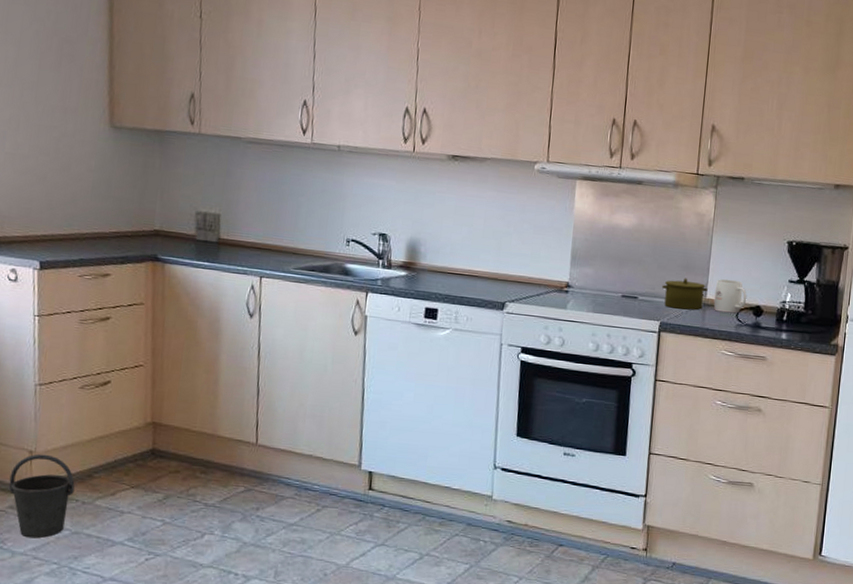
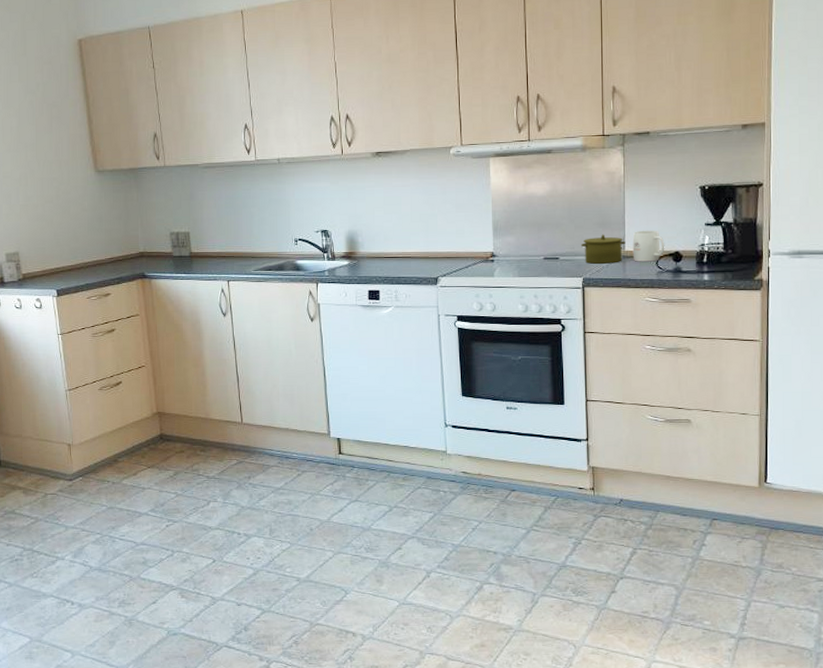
bucket: present [8,454,75,538] -> none [56,446,105,514]

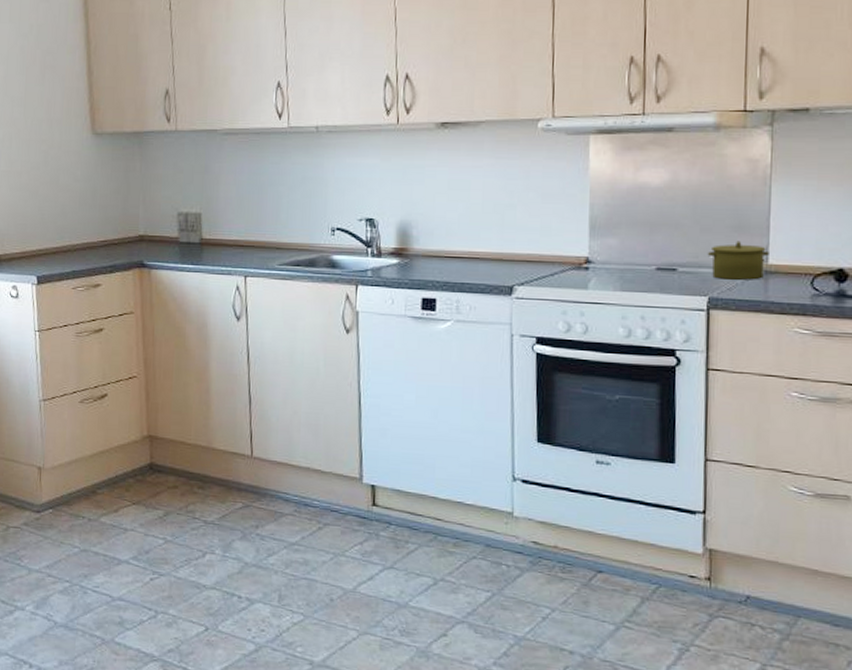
mug: present [632,230,665,262] -> none [778,238,825,281]

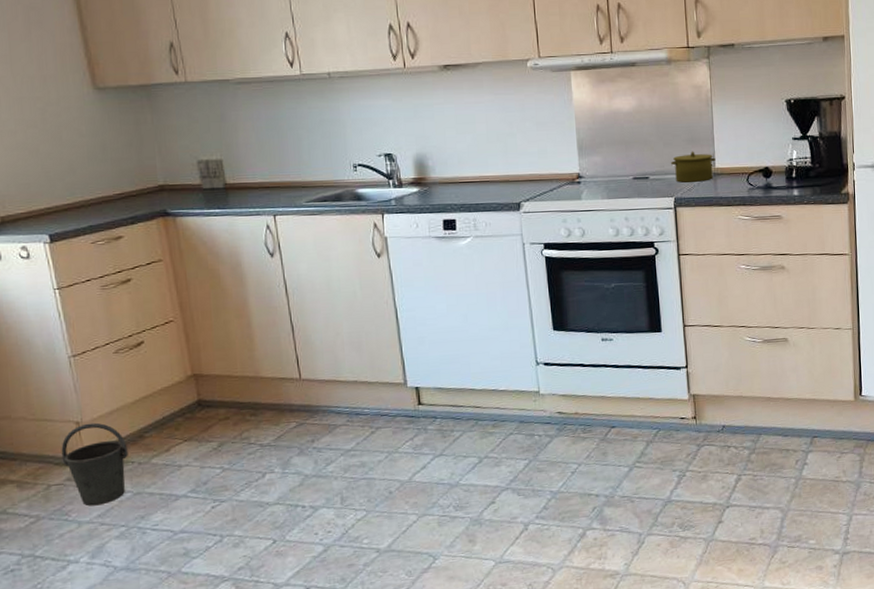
bucket: none [22,470,81,556] -> present [61,422,128,506]

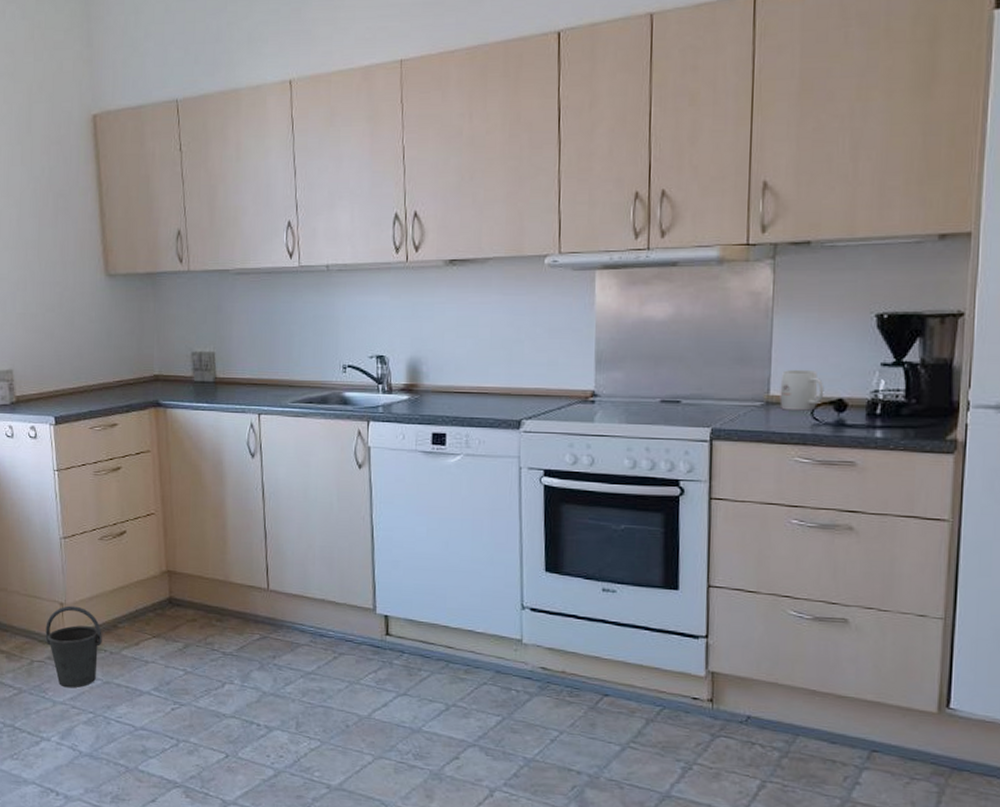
cooking pot: present [670,151,716,183] -> none [710,372,771,411]
mug: none [722,145,755,179] -> present [779,369,825,411]

